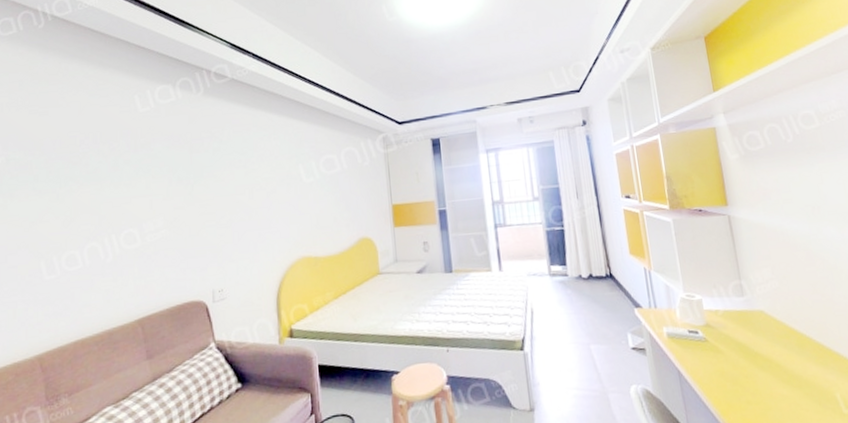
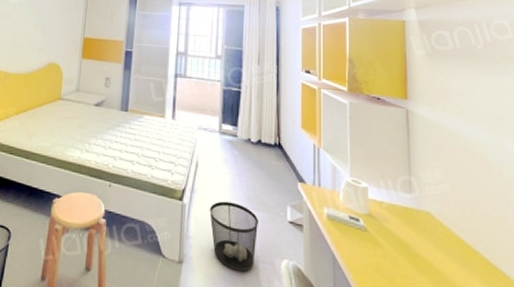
waste bin: none [552,341,604,406] -> present [209,201,258,272]

